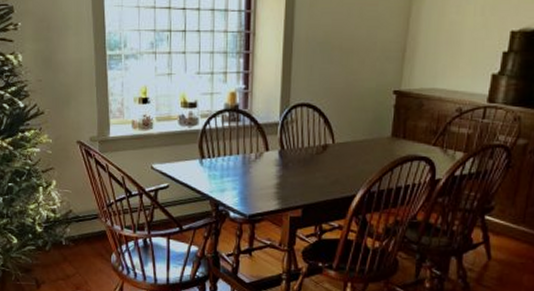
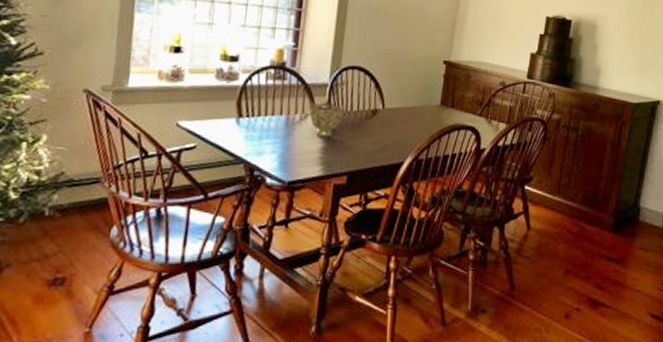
decorative bowl: none [262,140,296,174] -> present [308,101,345,137]

